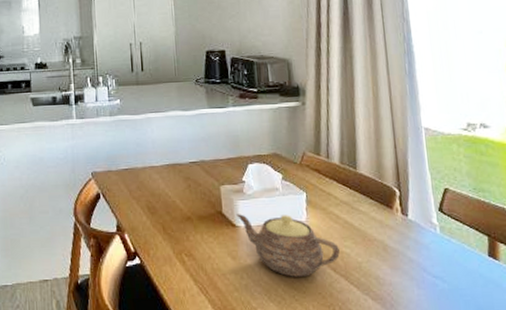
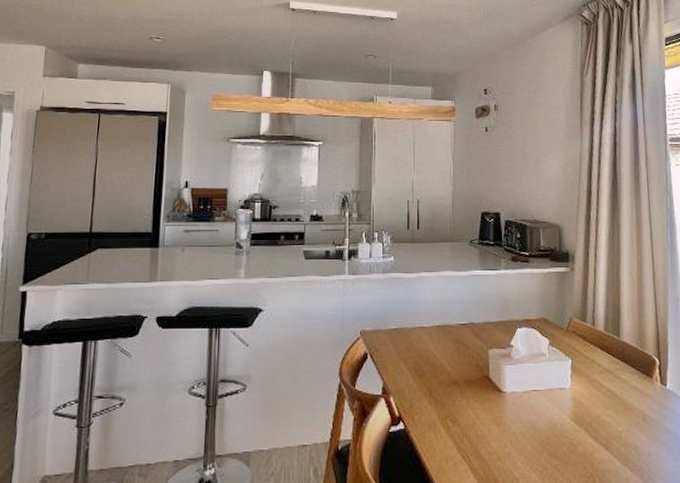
teapot: present [236,214,340,277] -> none [503,379,601,446]

